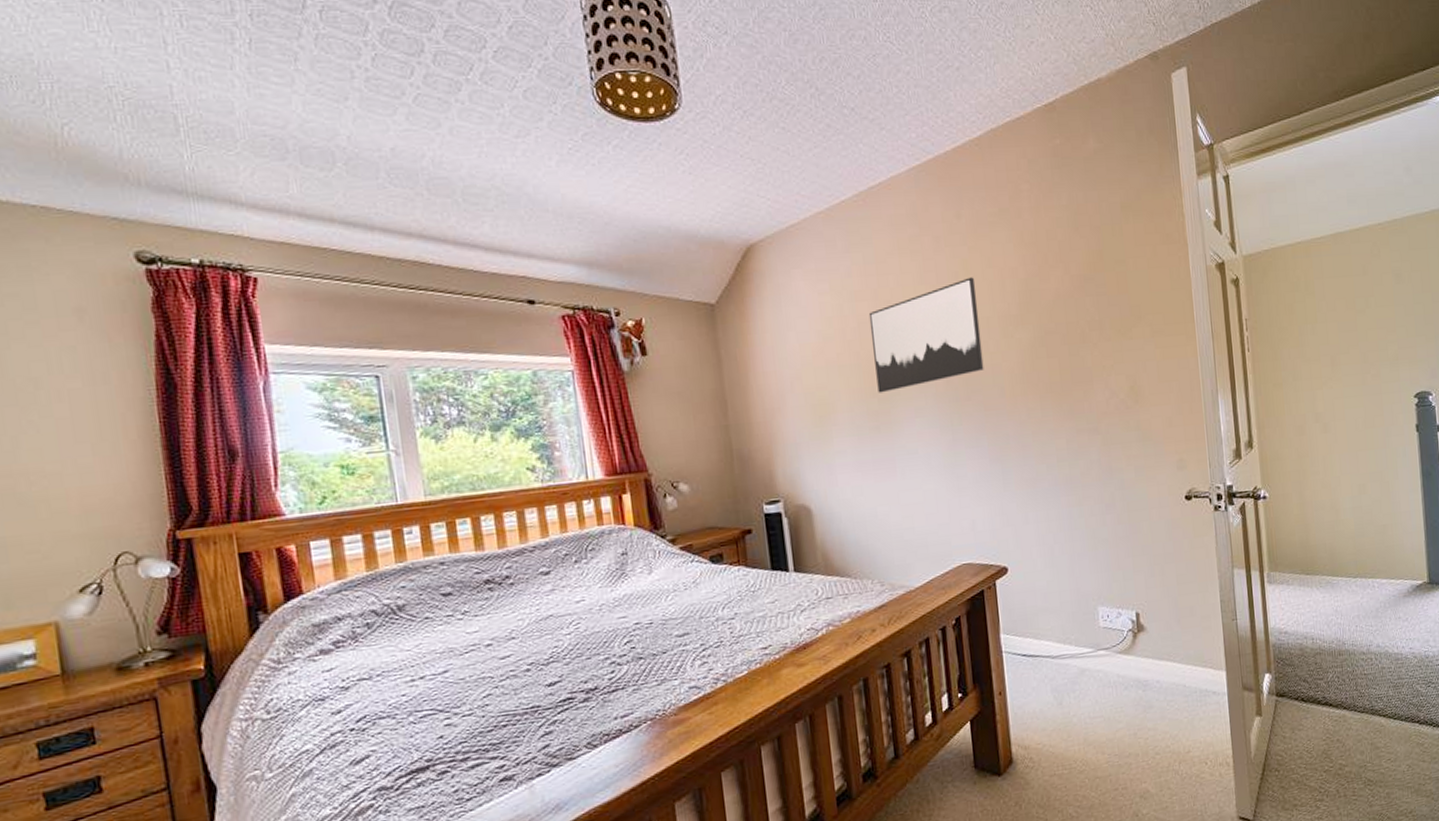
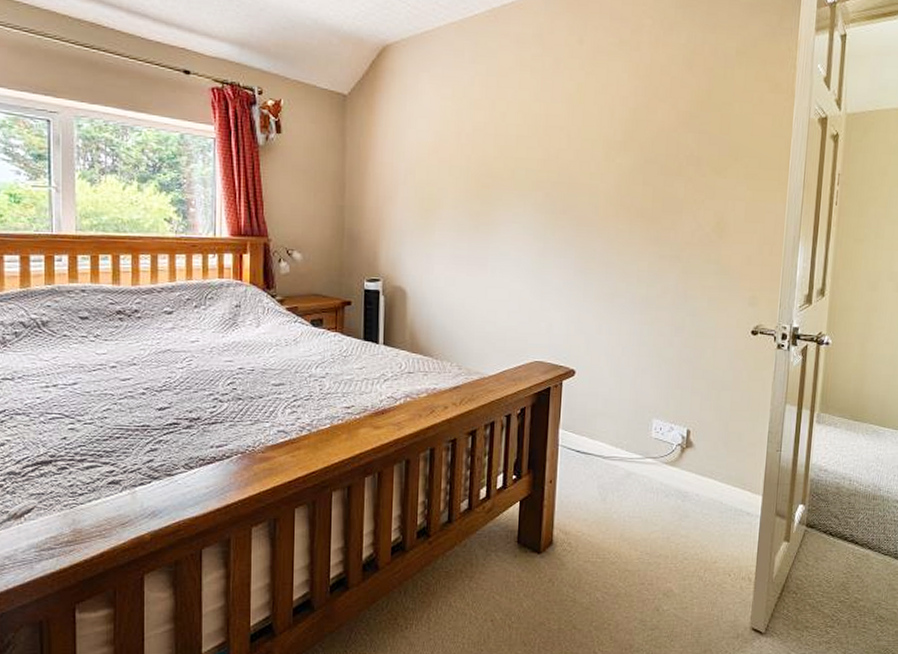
wall art: present [868,277,984,393] -> none [482,100,587,196]

